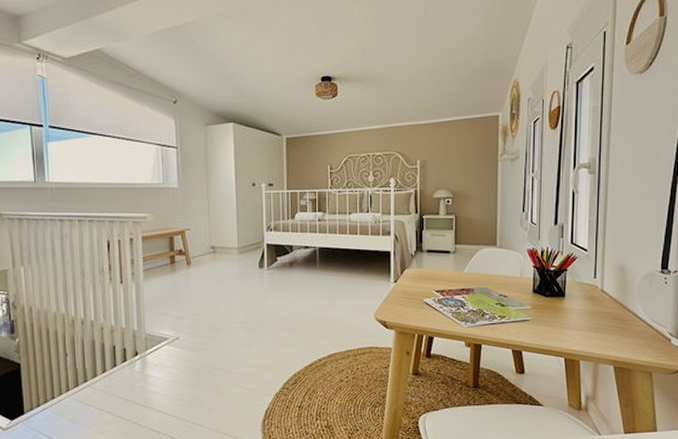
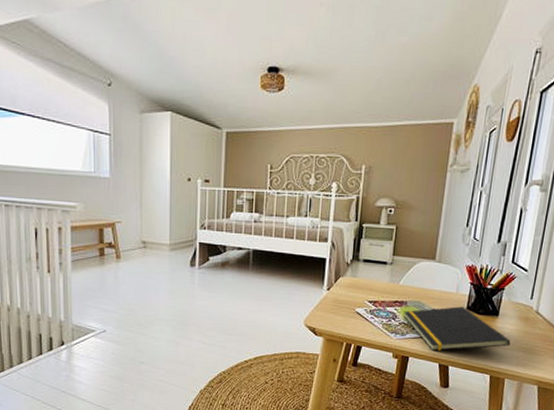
notepad: none [471,290,581,336] -> present [403,306,511,351]

